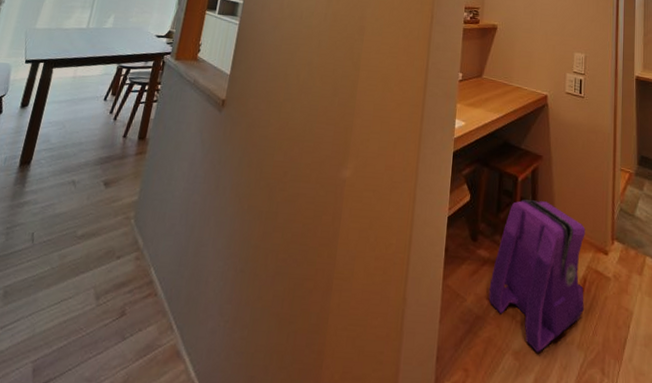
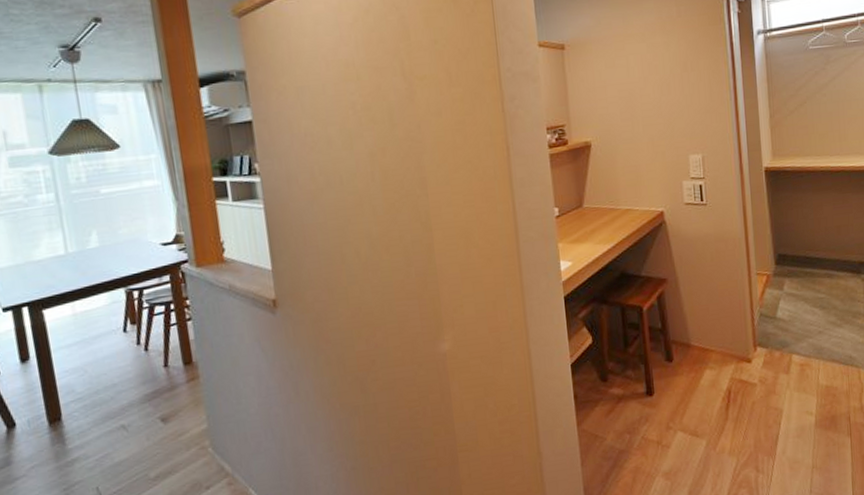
backpack: present [488,199,586,352] -> none [628,325,732,468]

